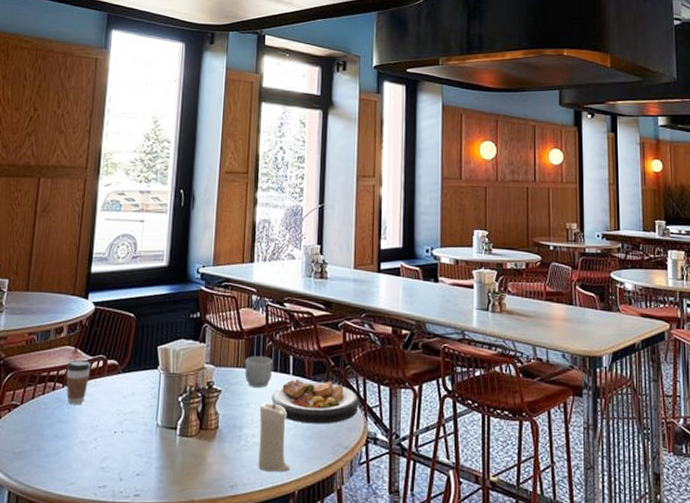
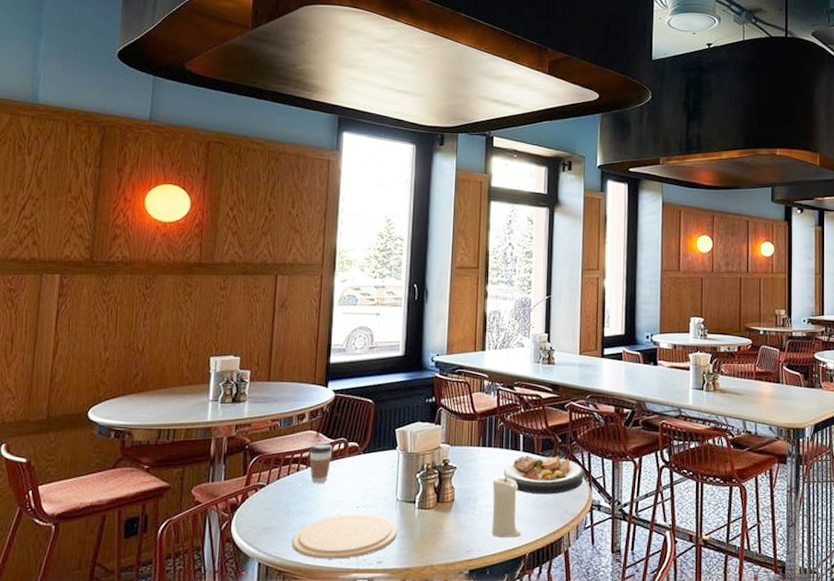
plate: none [44,440,157,491] -> present [292,514,397,559]
mug: present [244,356,273,388] -> none [478,435,505,463]

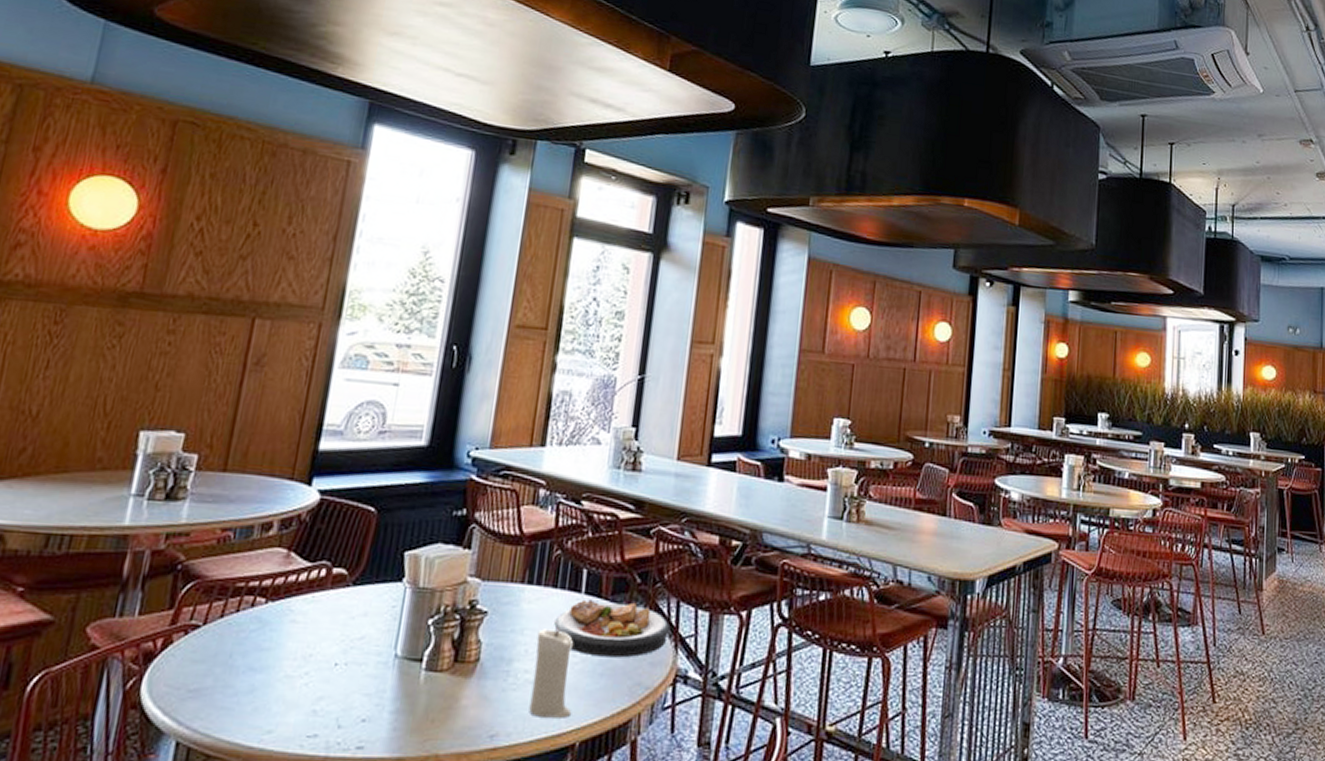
plate: present [292,514,397,559] -> none [230,674,392,741]
coffee cup: present [309,443,333,484] -> none [270,566,309,628]

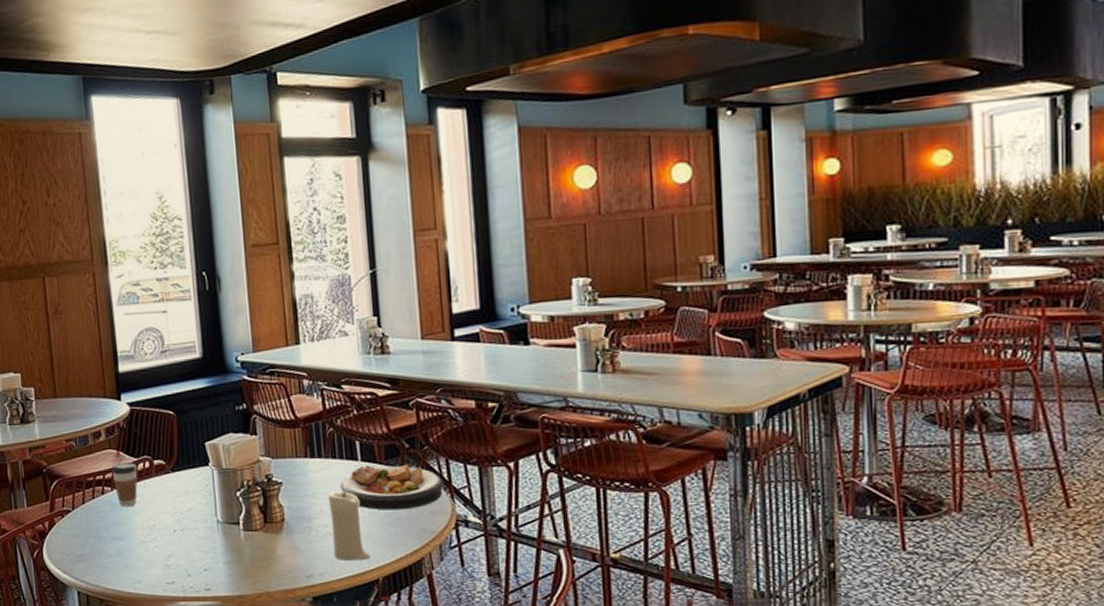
coffee cup: none [270,566,309,628] -> present [112,462,138,507]

